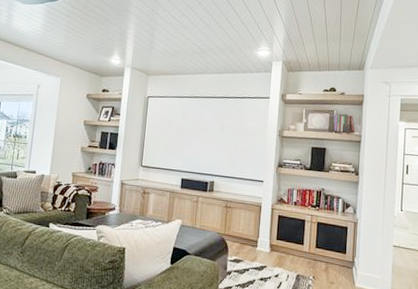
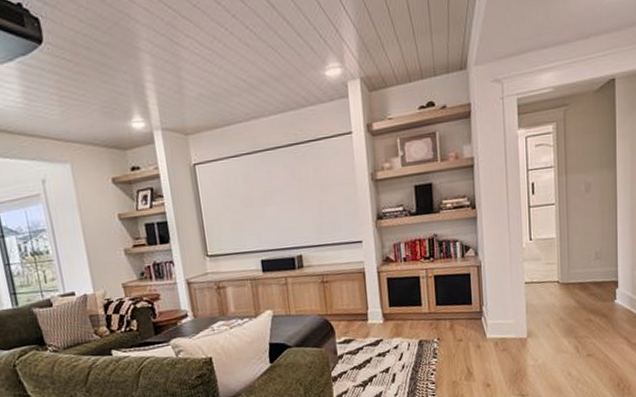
books: present [328,113,355,134] -> none [430,133,465,162]

